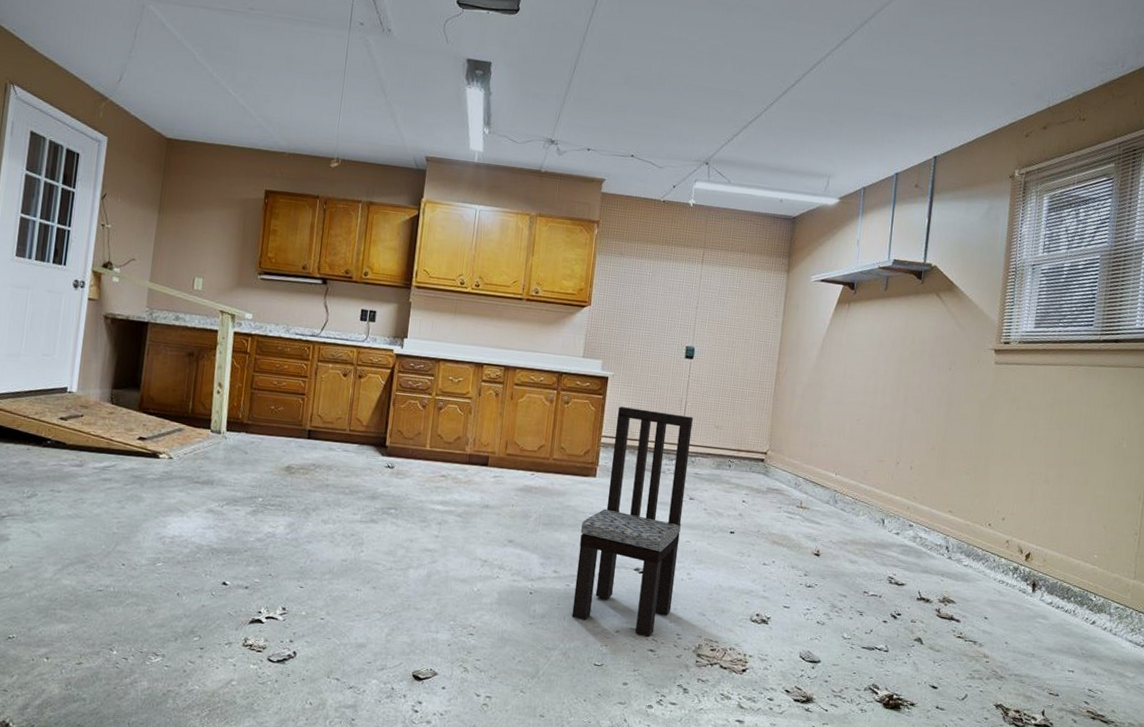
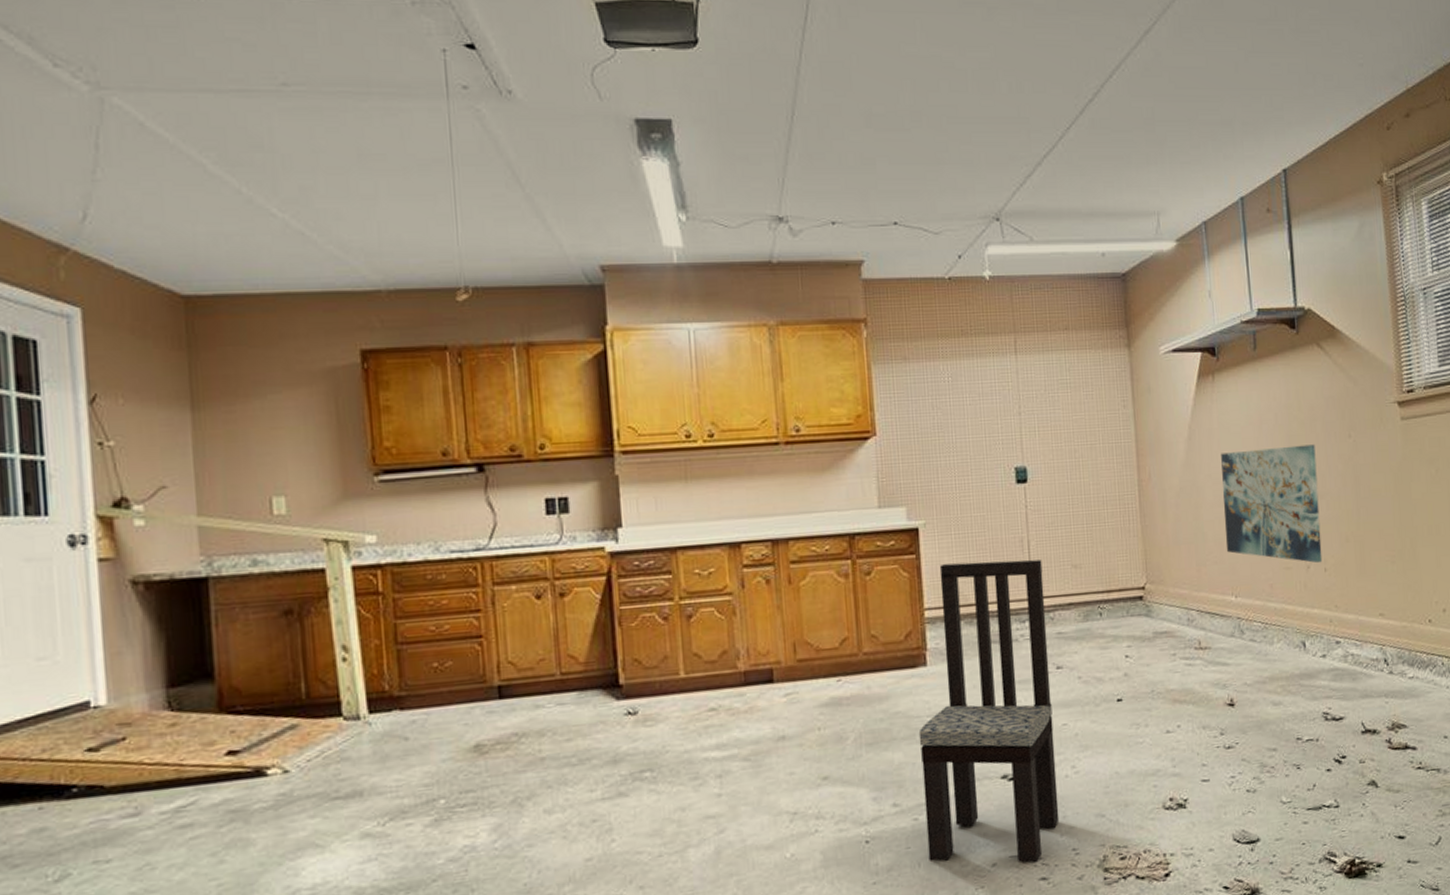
wall art: none [835,364,921,462] -> present [1221,444,1323,564]

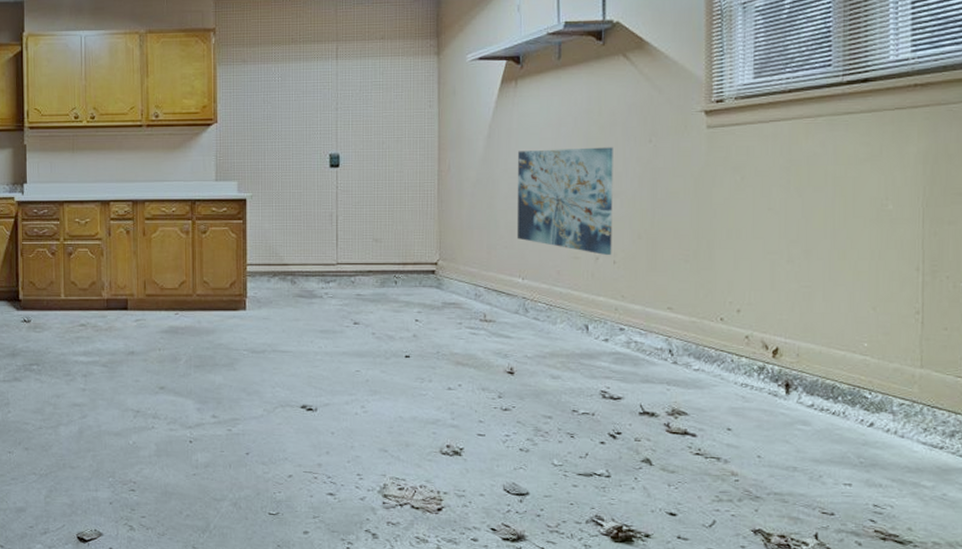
dining chair: present [918,559,1060,864] -> none [236,230,348,480]

